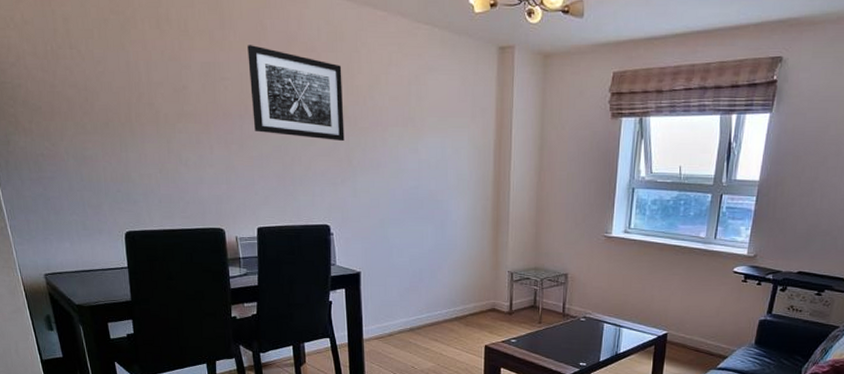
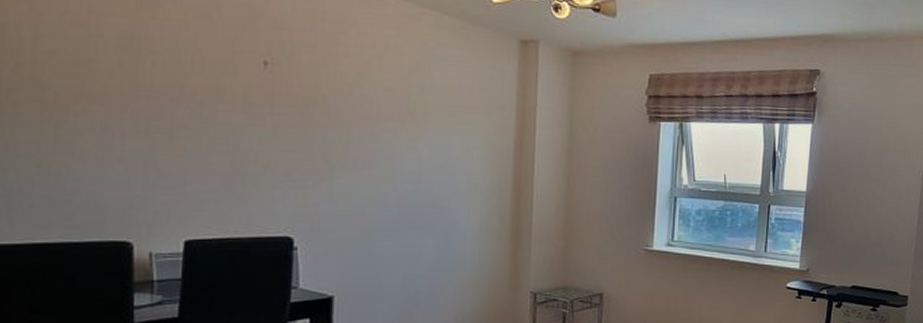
wall art: present [247,45,345,142] -> none [190,15,322,136]

